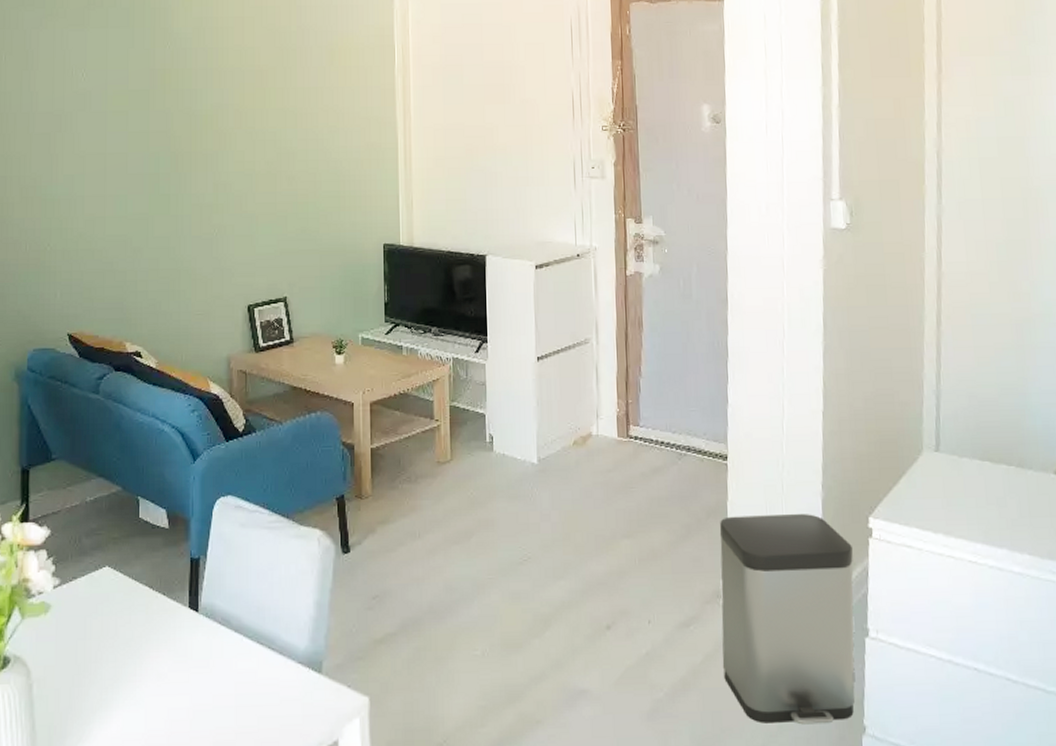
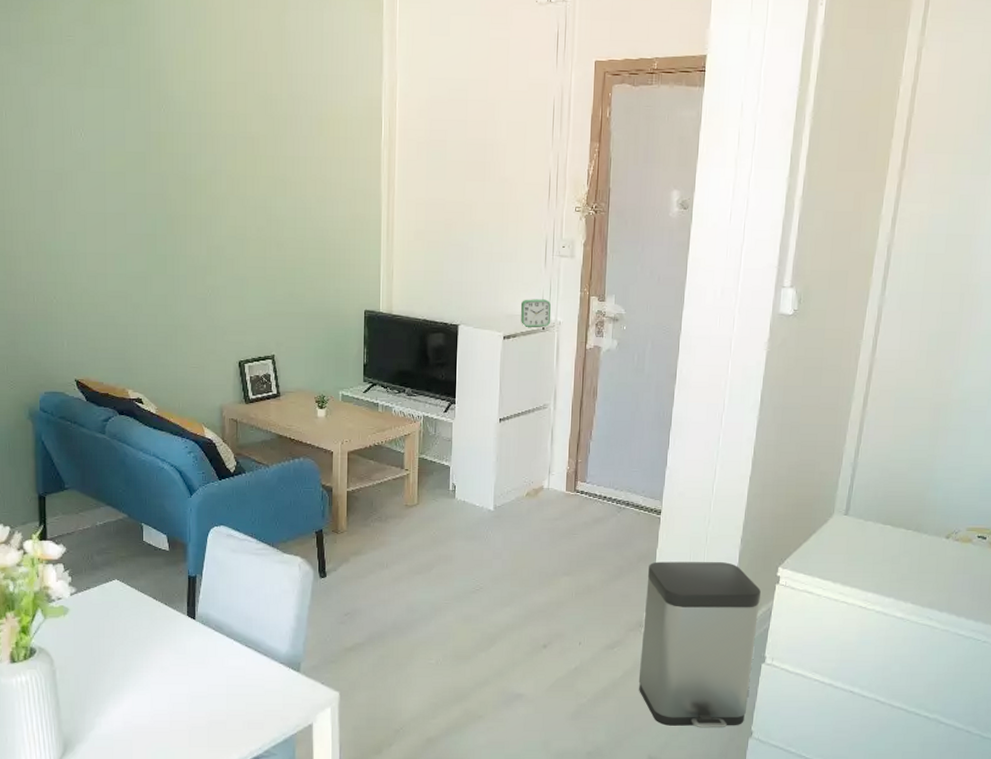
alarm clock: none [551,224,586,254] -> present [520,299,552,327]

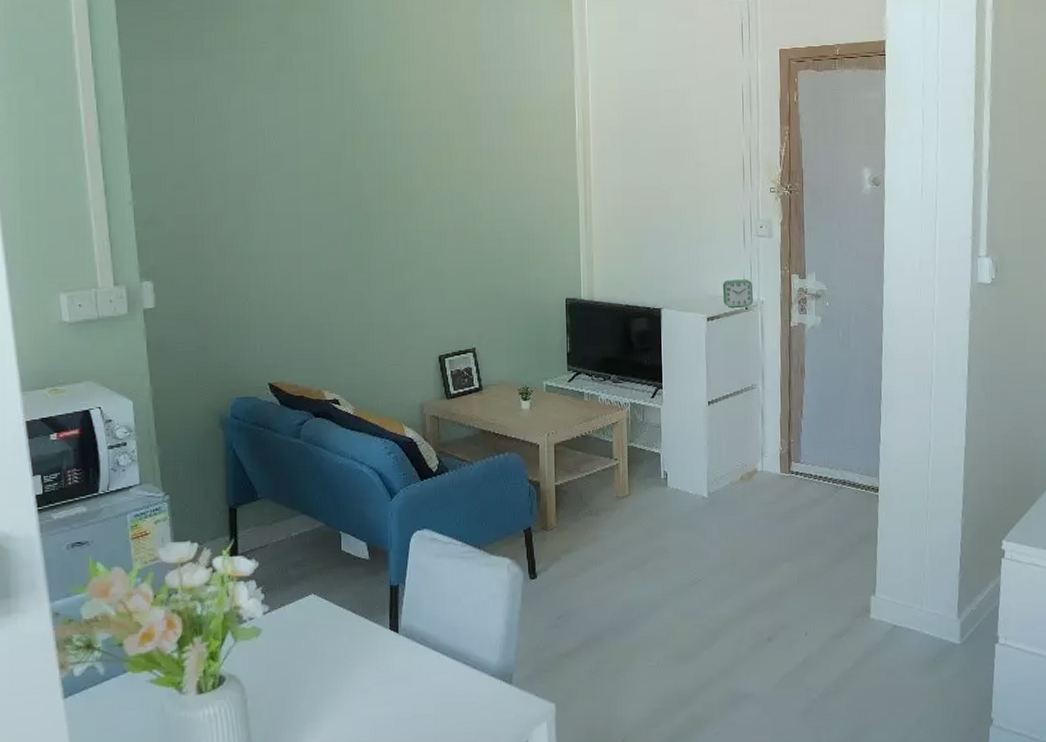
pedal bin: present [638,561,761,728] -> none [870,538,987,719]

